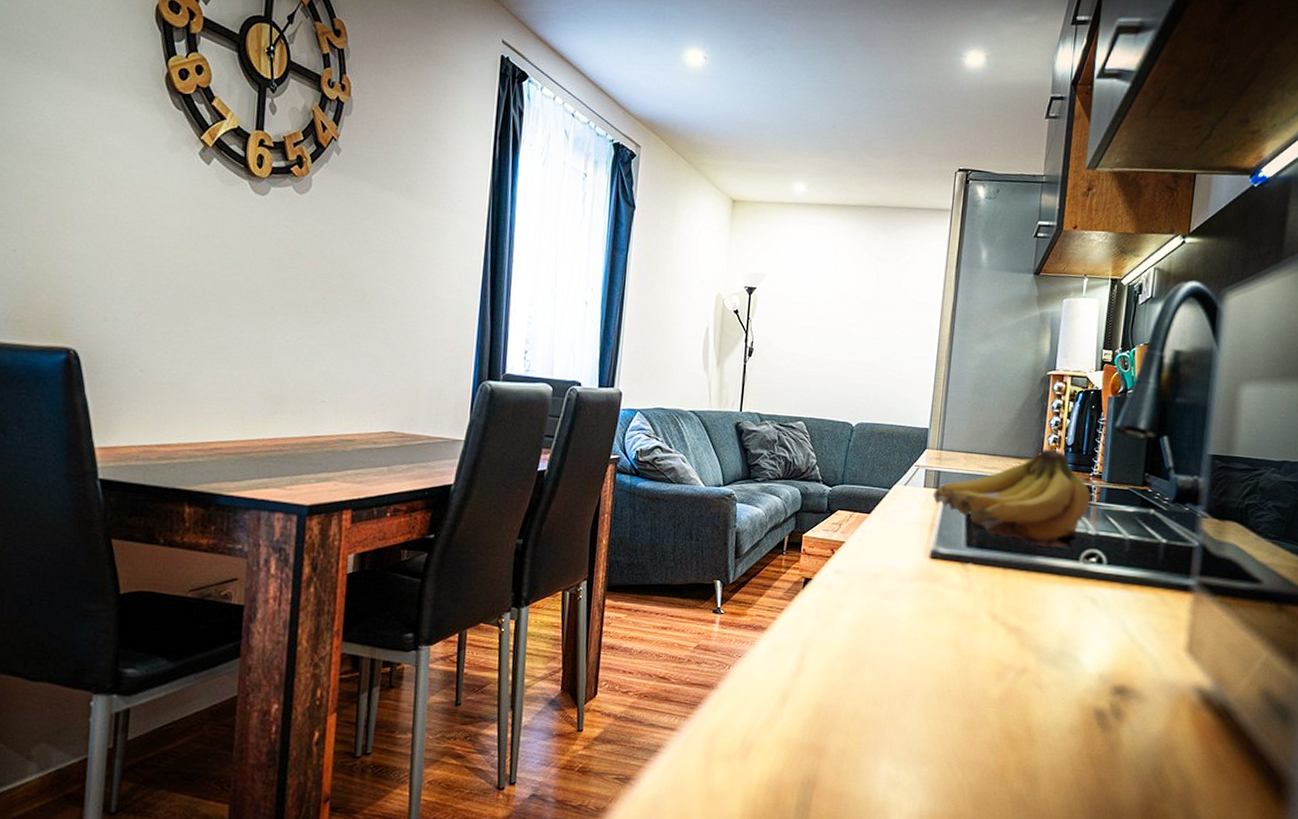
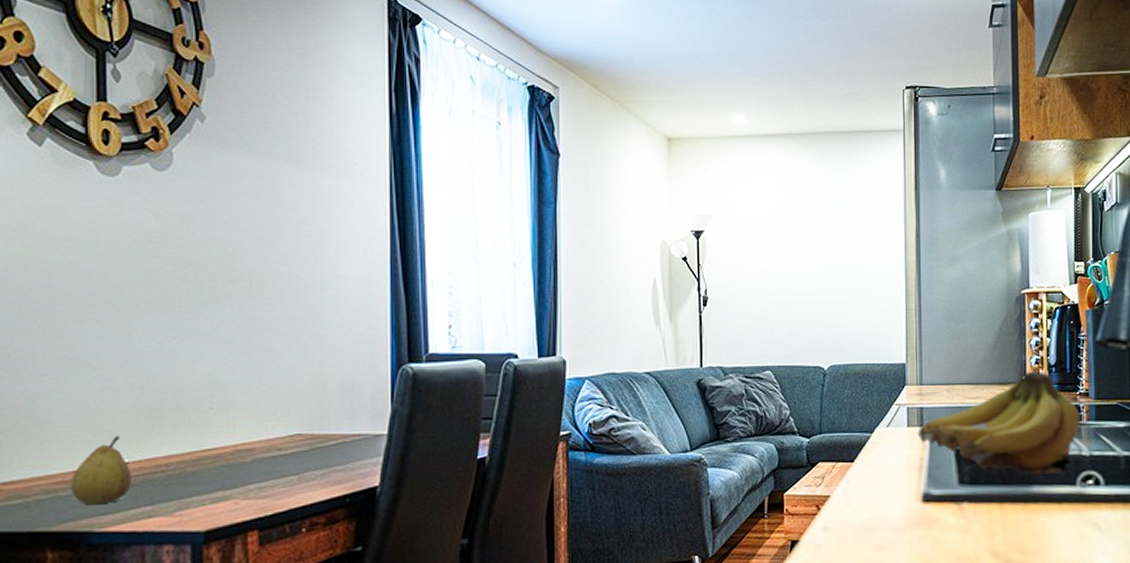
fruit: none [207,416,256,472] -> present [70,436,131,504]

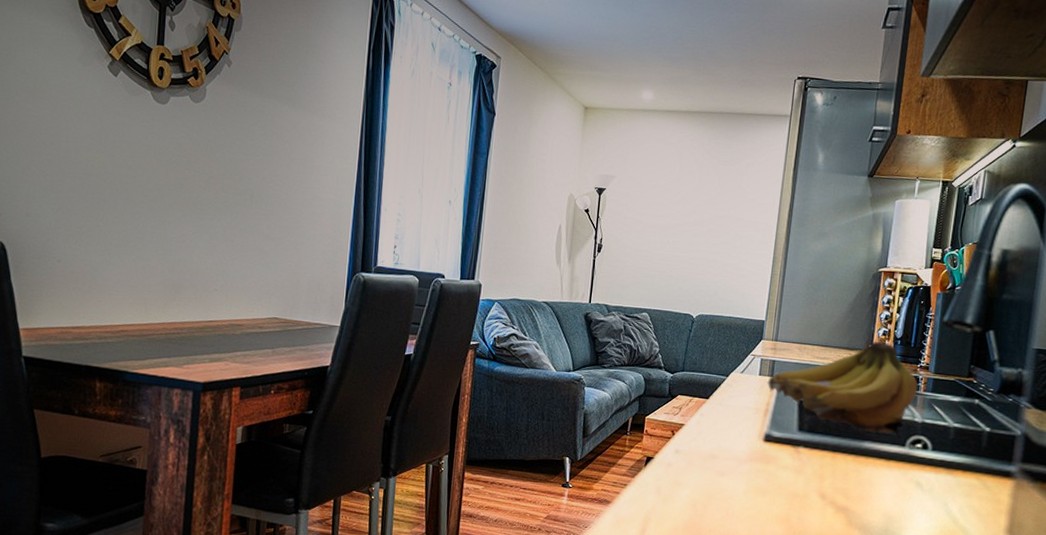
fruit: present [70,436,131,504] -> none [115,302,157,352]

